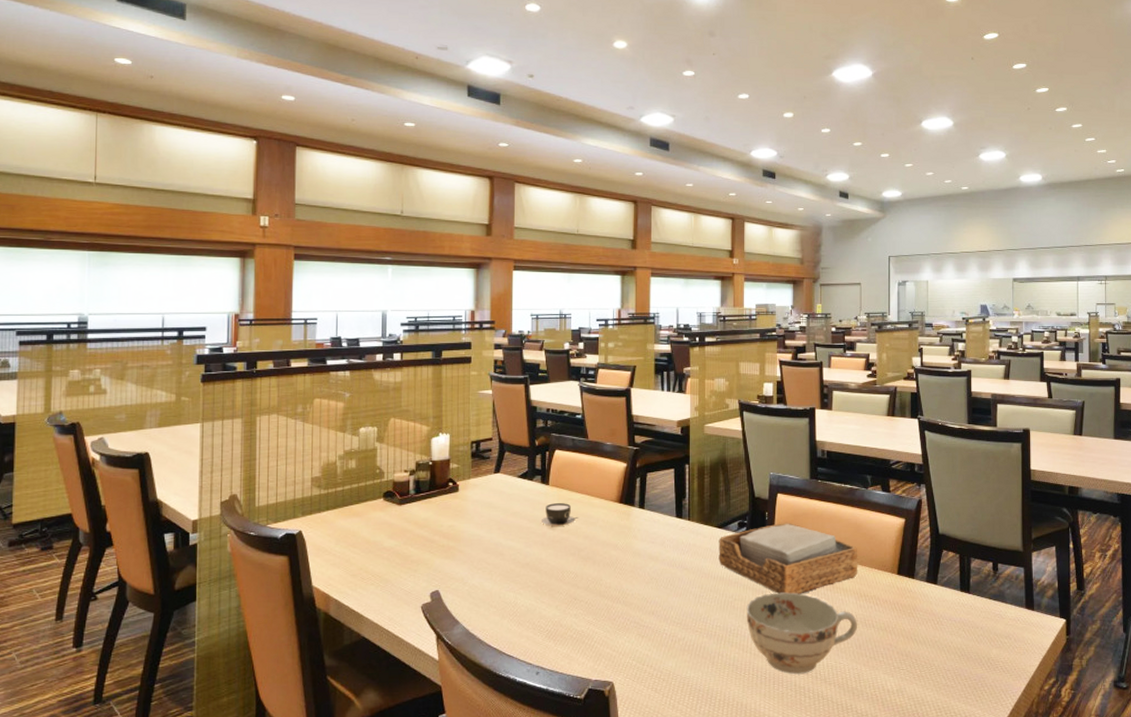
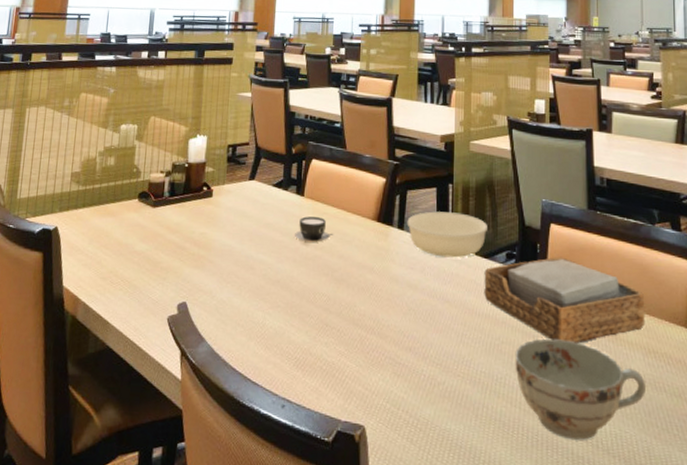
soup bowl: none [647,490,721,530] -> present [407,211,487,258]

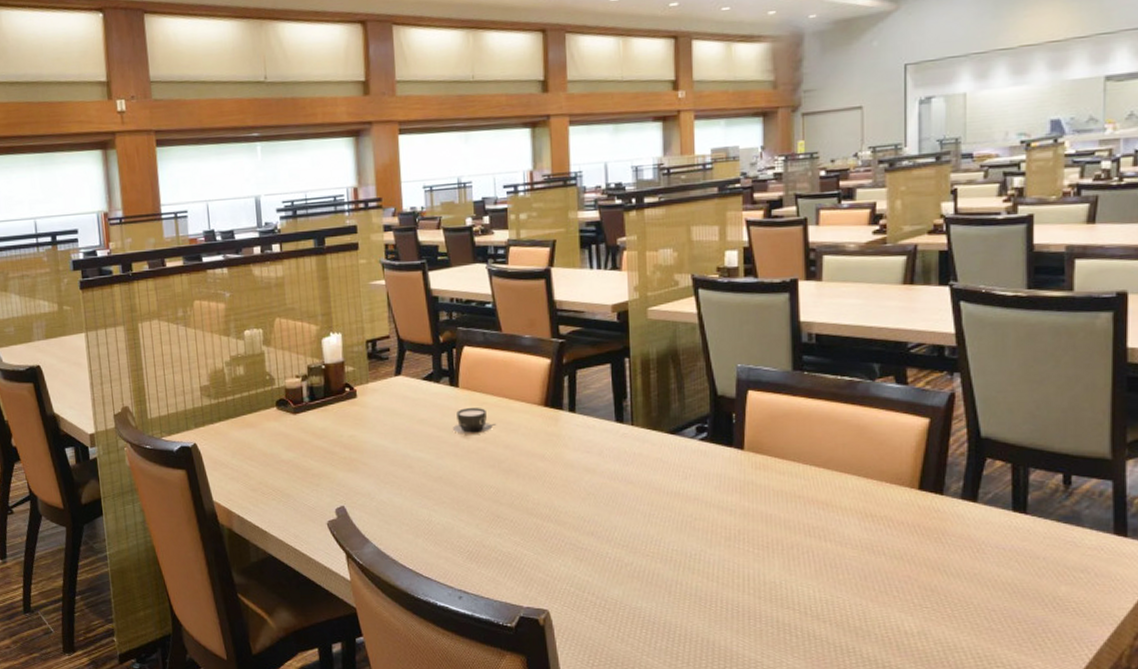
soup bowl: present [407,211,487,258] -> none [578,388,673,437]
napkin holder: present [484,256,646,344] -> none [671,425,862,514]
teacup: present [515,338,645,440] -> none [710,511,861,608]

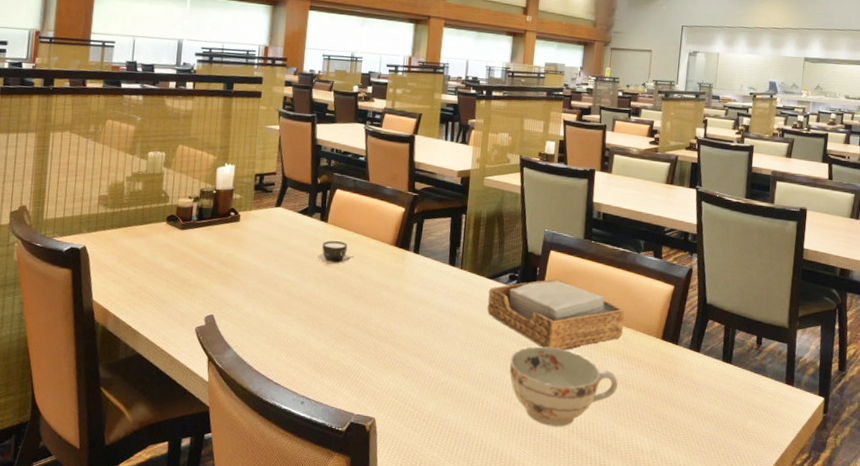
napkin holder: none [671,425,862,514] -> present [487,279,624,350]
teacup: none [710,511,861,608] -> present [509,346,618,427]

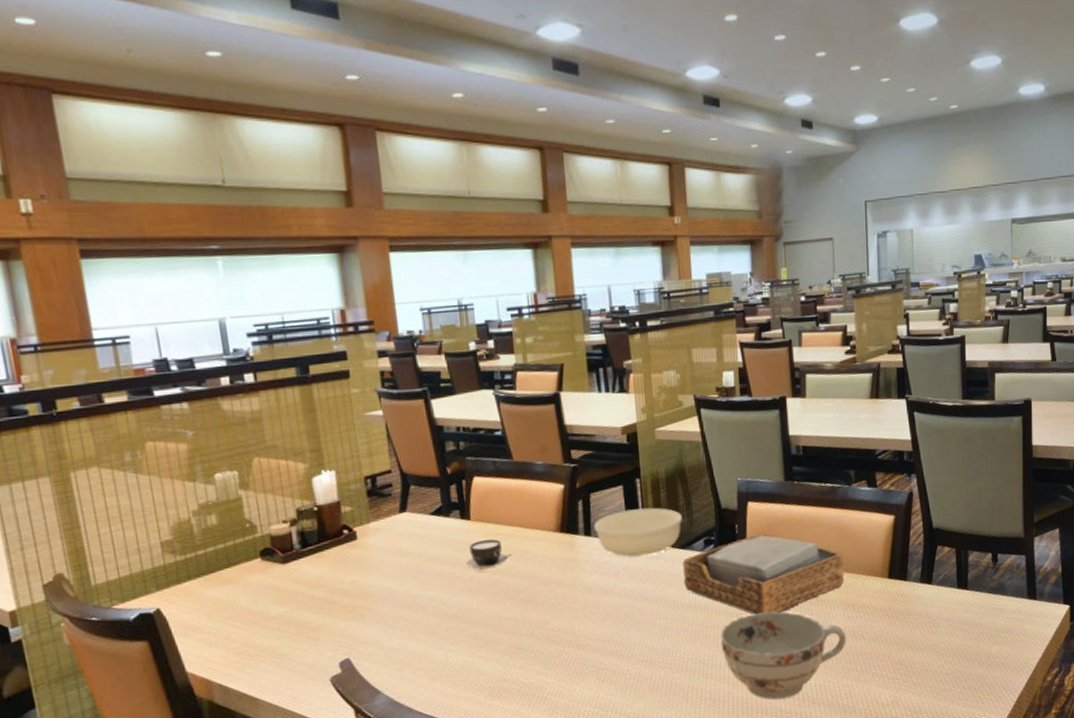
soup bowl: none [422,238,495,279] -> present [593,507,682,557]

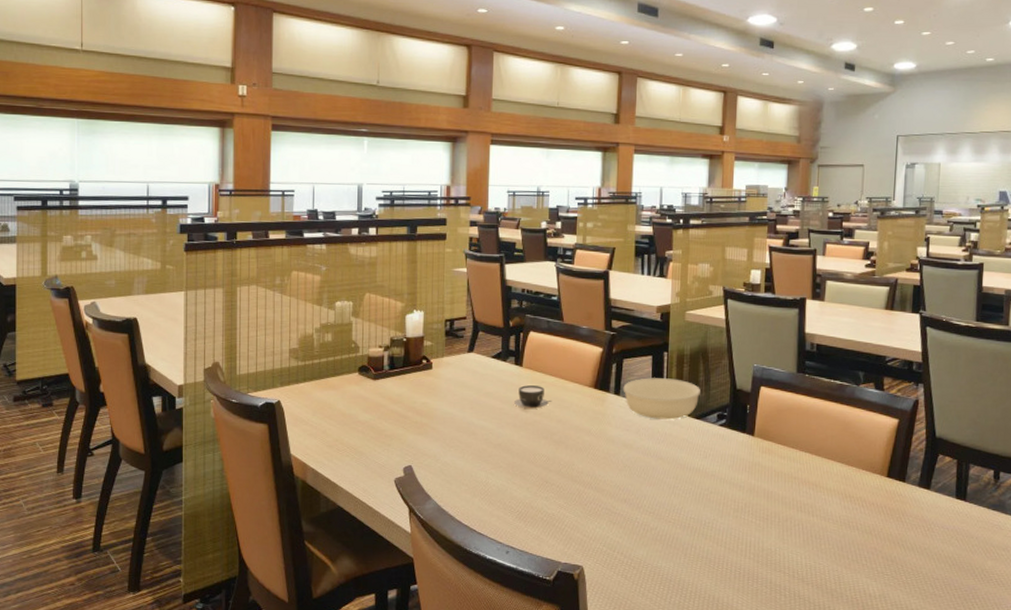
napkin holder: present [682,533,845,615] -> none [695,416,845,491]
teacup: present [720,611,846,699] -> none [722,488,840,571]

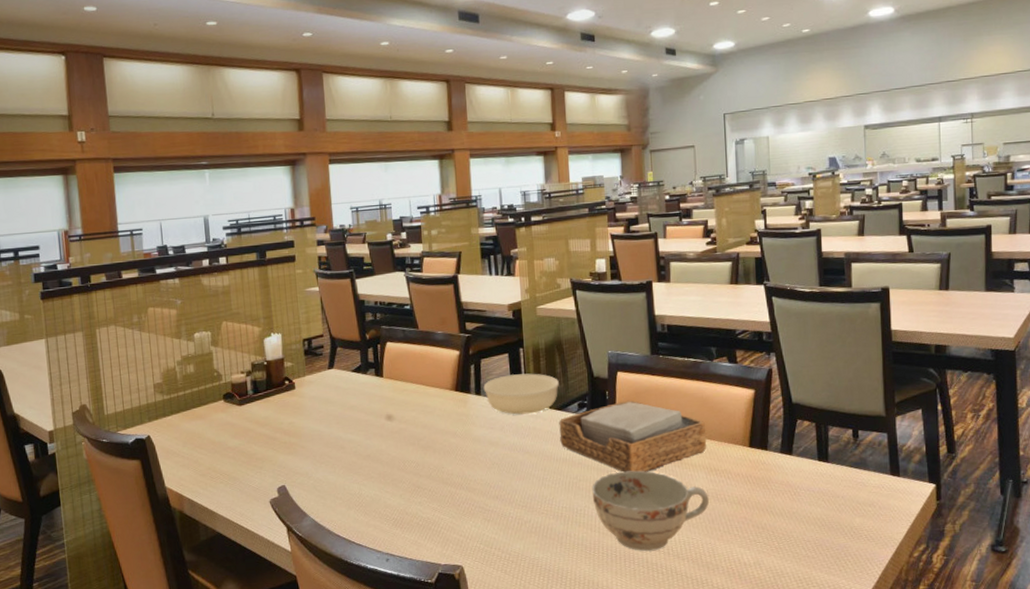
teacup: present [514,385,552,409] -> none [379,394,416,418]
napkin holder: none [695,416,845,491] -> present [559,400,707,473]
teacup: none [722,488,840,571] -> present [591,470,709,551]

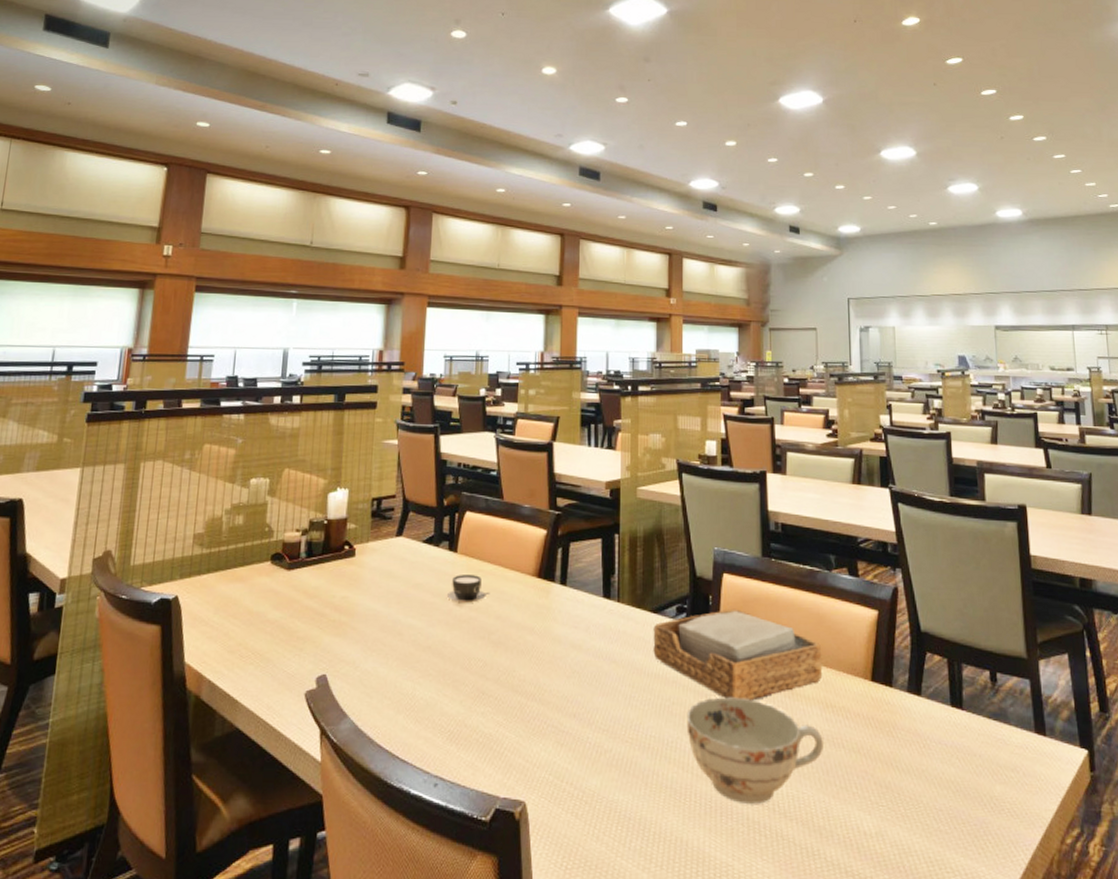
teacup: none [379,394,416,418] -> present [447,575,491,603]
soup bowl: present [483,373,559,415] -> none [570,564,656,614]

